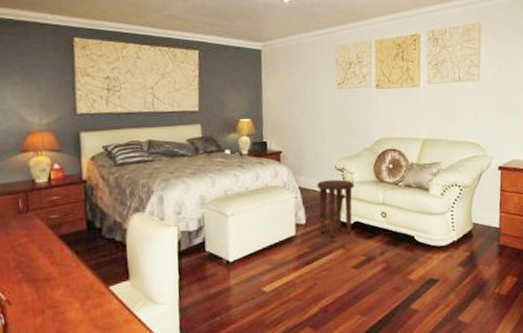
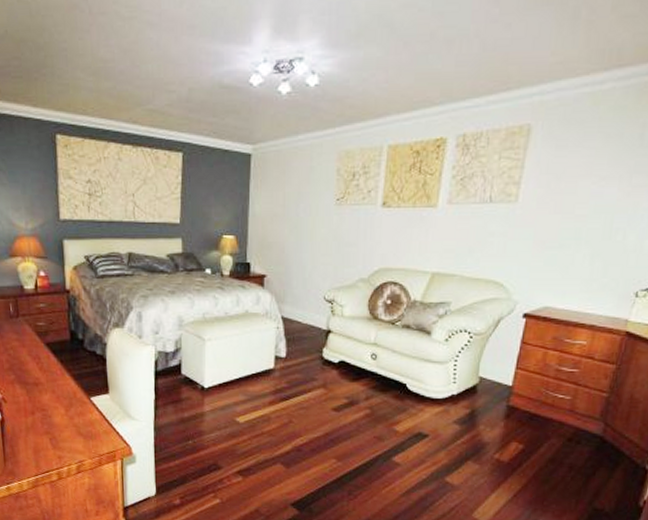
side table: present [317,179,355,238] -> none [301,312,344,376]

